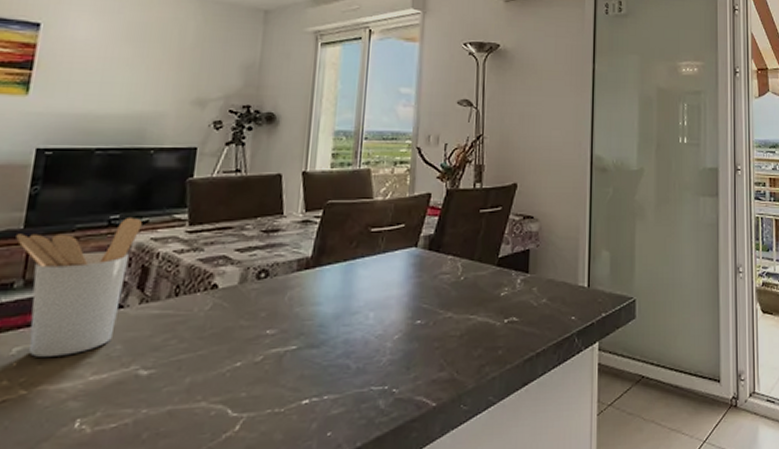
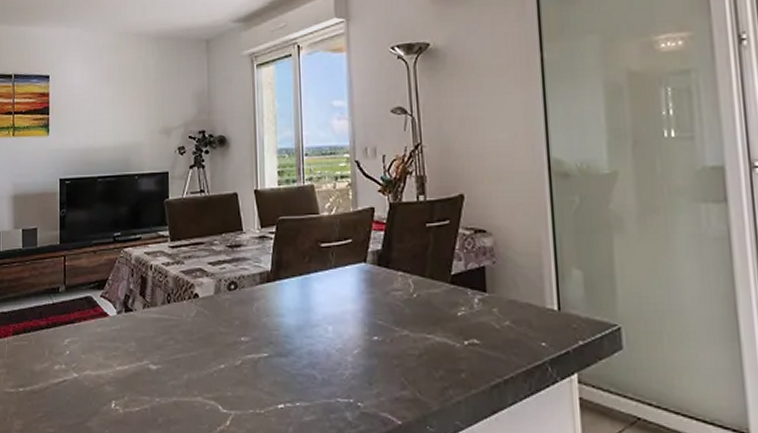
utensil holder: present [16,218,142,357] -> none [56,235,137,348]

